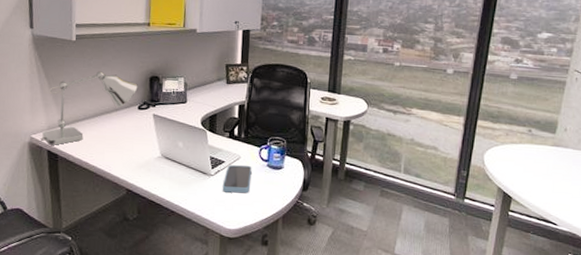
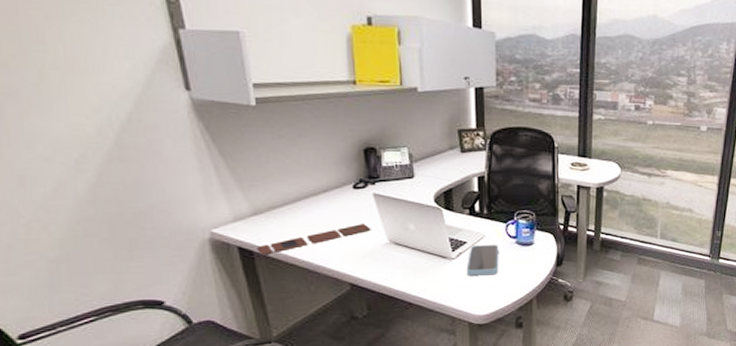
desk lamp: present [41,71,138,145] -> none [226,144,350,240]
papers: none [61,139,148,159] -> present [257,224,371,255]

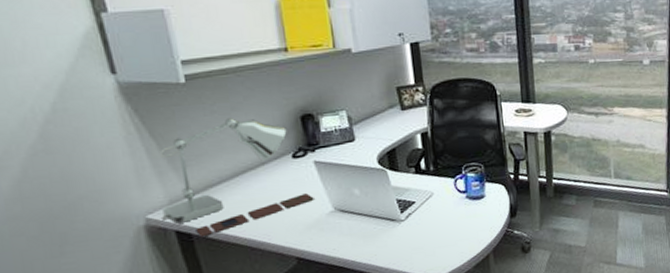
desk lamp: none [226,144,350,240] -> present [160,118,287,224]
smartphone: present [466,244,499,276] -> none [417,200,451,237]

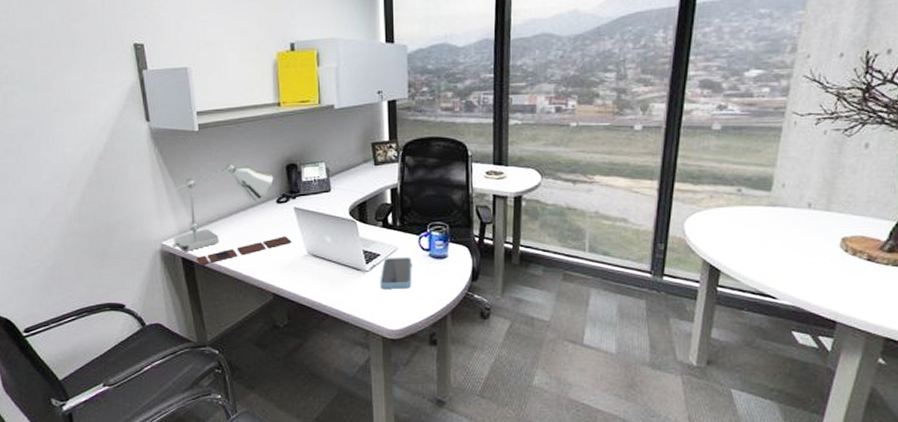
smartphone: none [417,200,451,237] -> present [380,256,412,289]

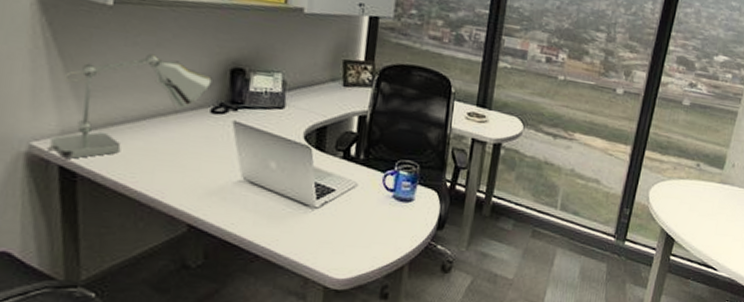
papers: present [197,236,292,265] -> none [82,154,224,180]
smartphone: present [380,256,412,289] -> none [329,194,372,233]

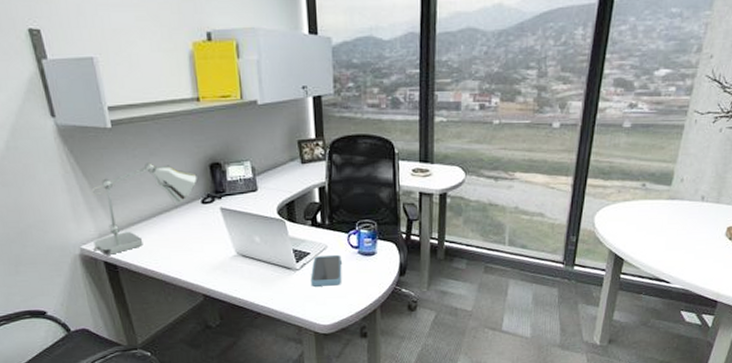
smartphone: none [329,194,372,233] -> present [310,254,342,287]

